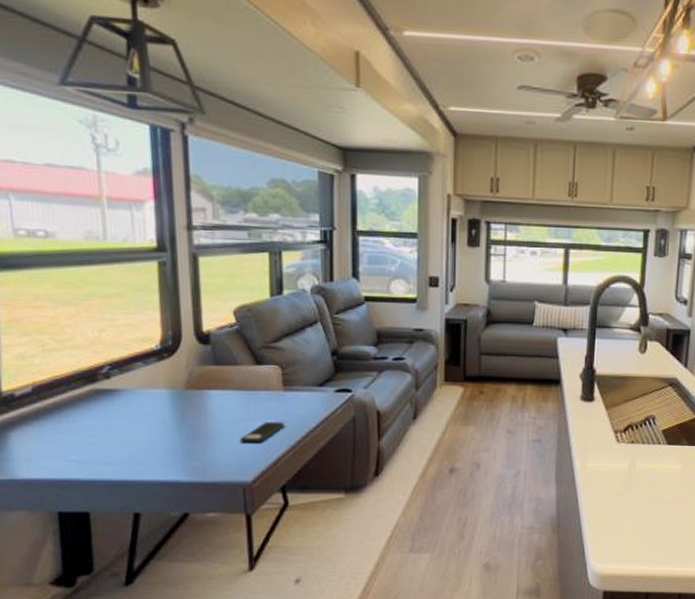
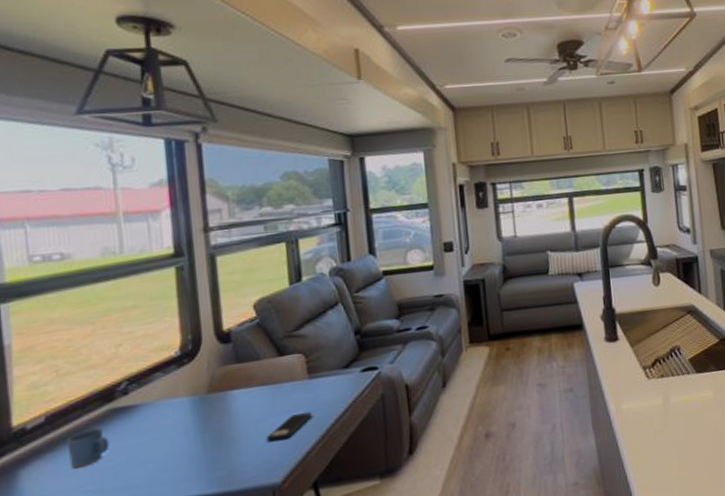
mug: none [52,405,93,438] -> present [66,428,110,469]

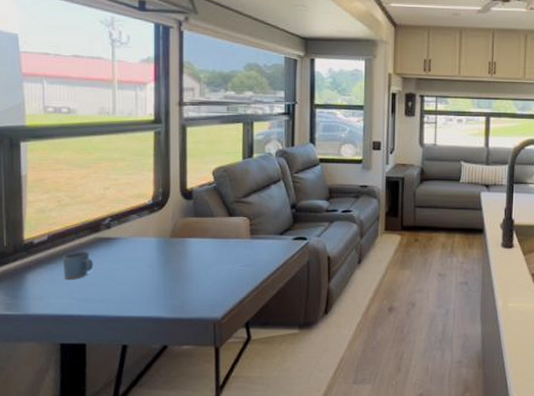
phone: present [265,411,312,442] -> none [212,265,250,285]

